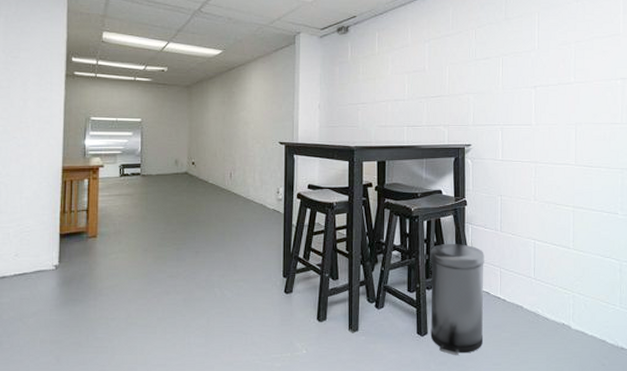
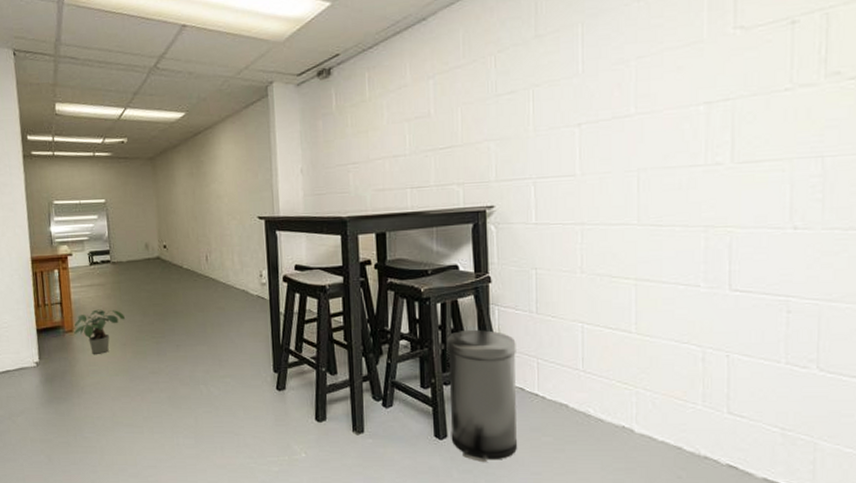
potted plant: none [96,217,150,258] -> present [73,309,126,354]

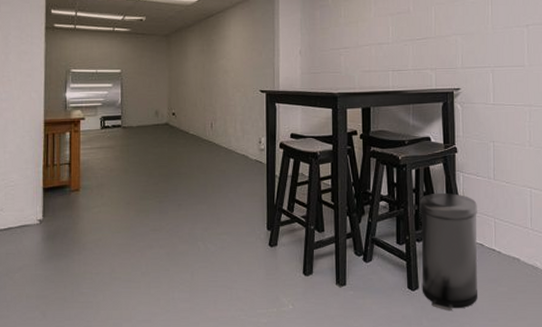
potted plant: present [73,309,126,354] -> none [79,170,132,212]

